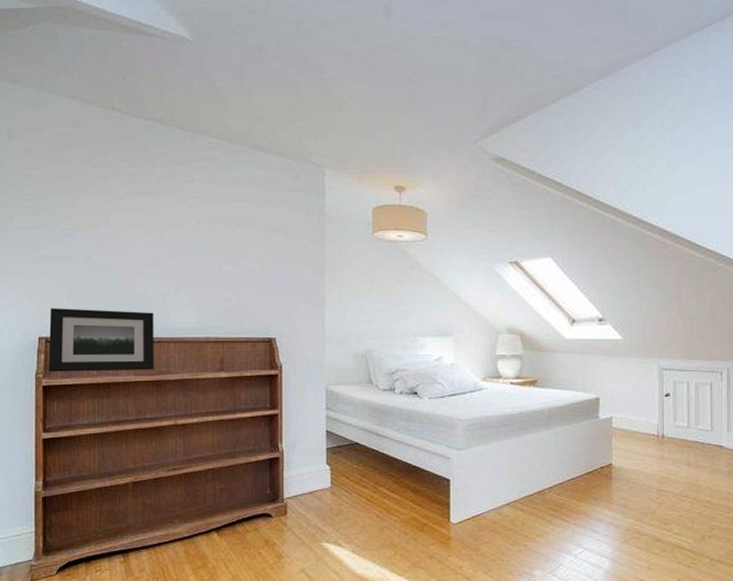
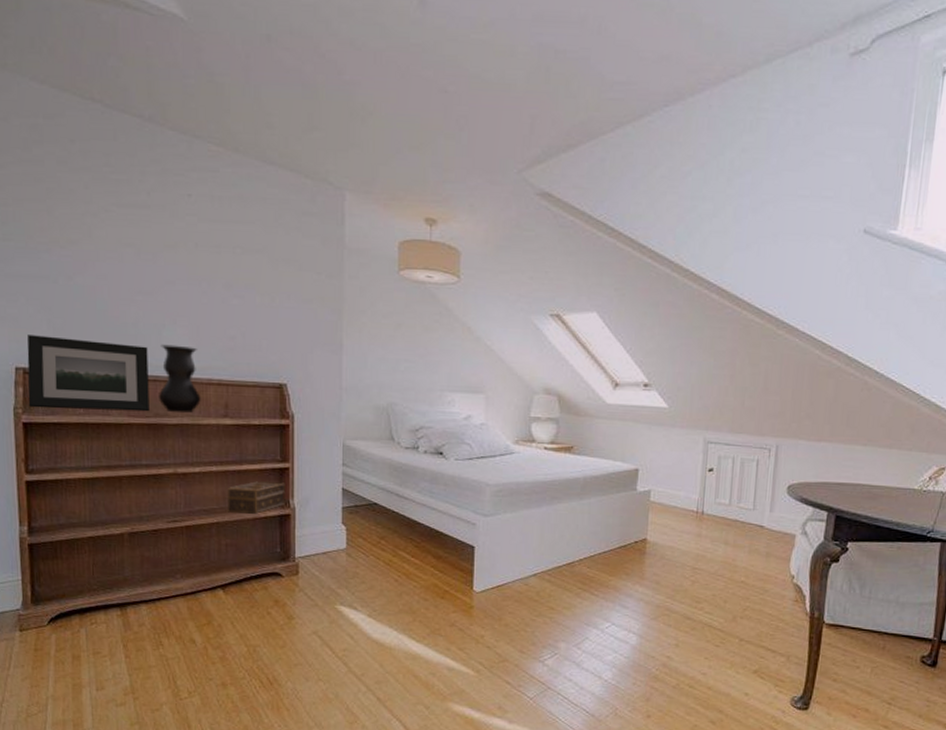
vase: none [161,309,200,370] -> present [157,344,201,414]
decorative box: none [222,428,275,459] -> present [228,481,286,514]

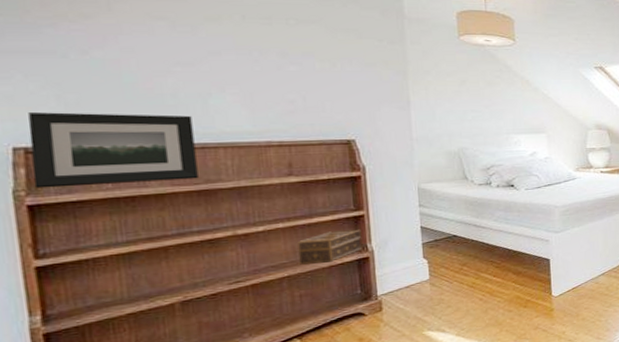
vase: present [157,344,201,414] -> none [207,112,260,178]

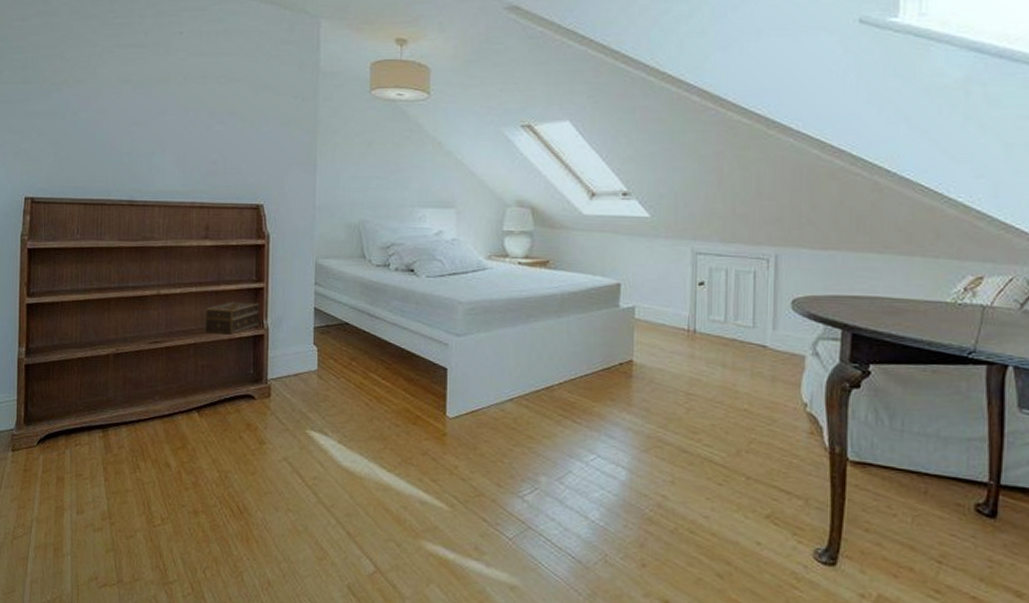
picture frame: present [28,112,199,189] -> none [33,167,139,236]

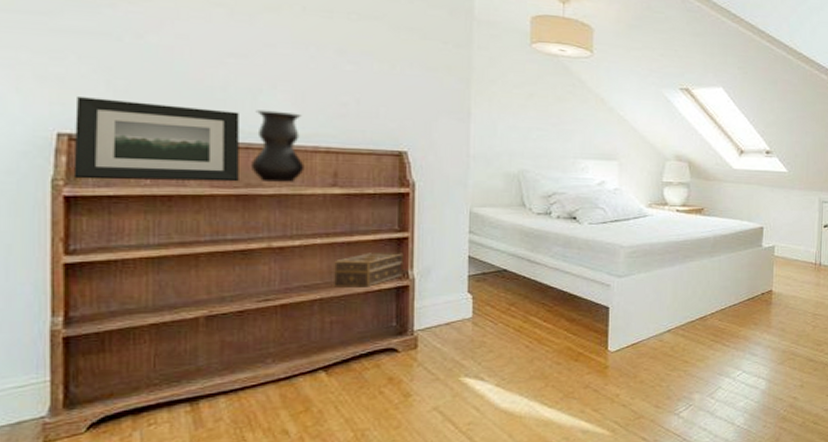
picture frame: none [33,167,139,236] -> present [73,97,239,182]
vase: none [146,171,184,236] -> present [250,110,304,183]

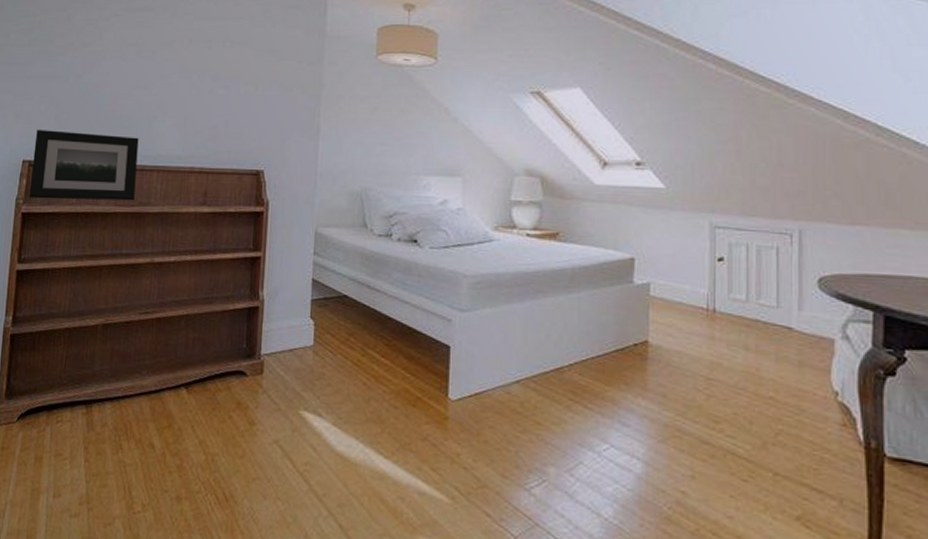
vase: present [250,110,304,183] -> none [143,135,183,202]
decorative box: present [334,253,404,287] -> none [198,271,256,306]

